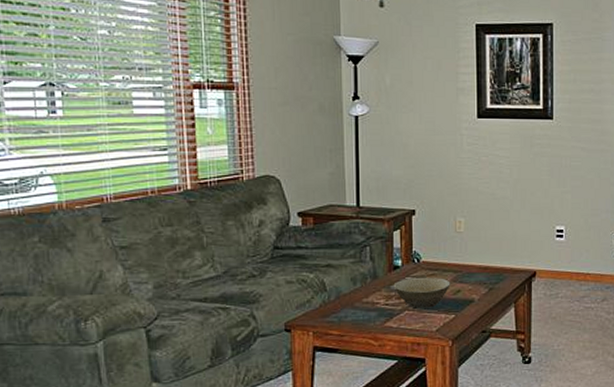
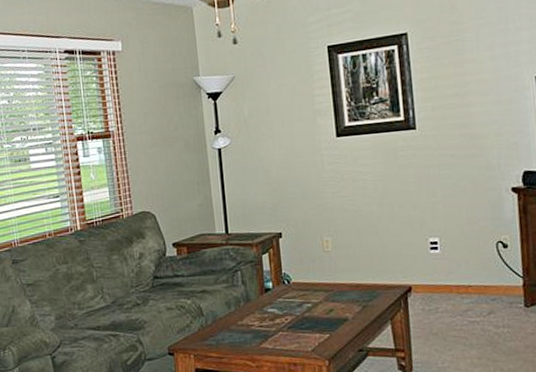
bowl: present [393,277,451,309] -> none [266,297,323,329]

